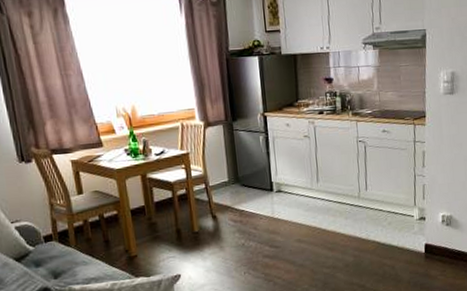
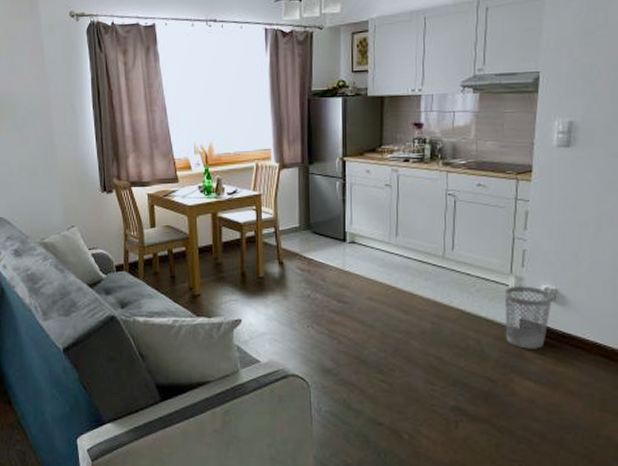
wastebasket: none [410,215,449,269] -> present [504,286,553,349]

